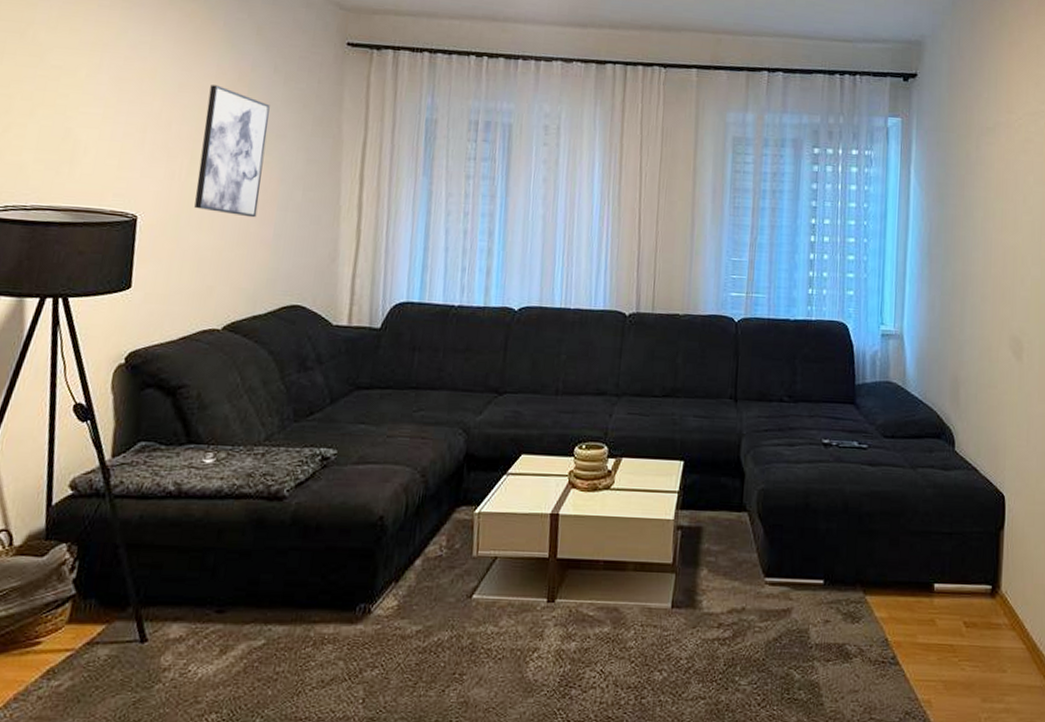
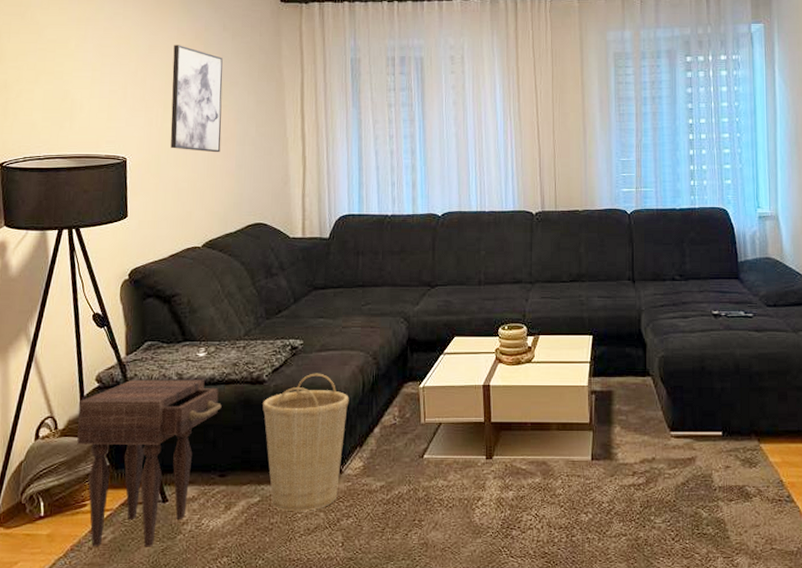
nightstand: none [36,487,228,698] -> present [77,379,222,547]
basket: none [279,490,388,658] -> present [262,373,349,511]

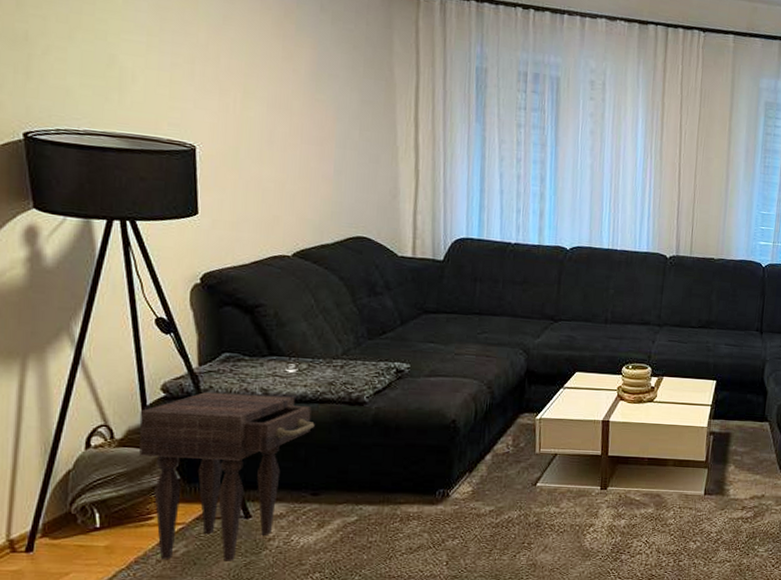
wall art: present [170,45,223,153] -> none [252,19,320,154]
basket: present [262,373,349,511] -> none [362,398,460,531]

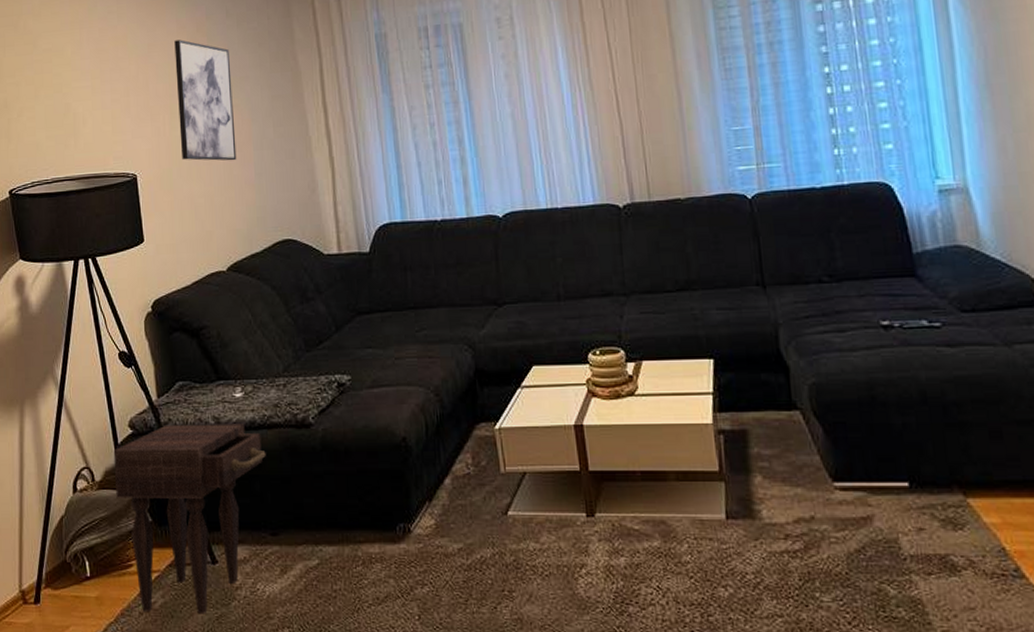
wall art: none [252,19,320,154] -> present [174,39,237,161]

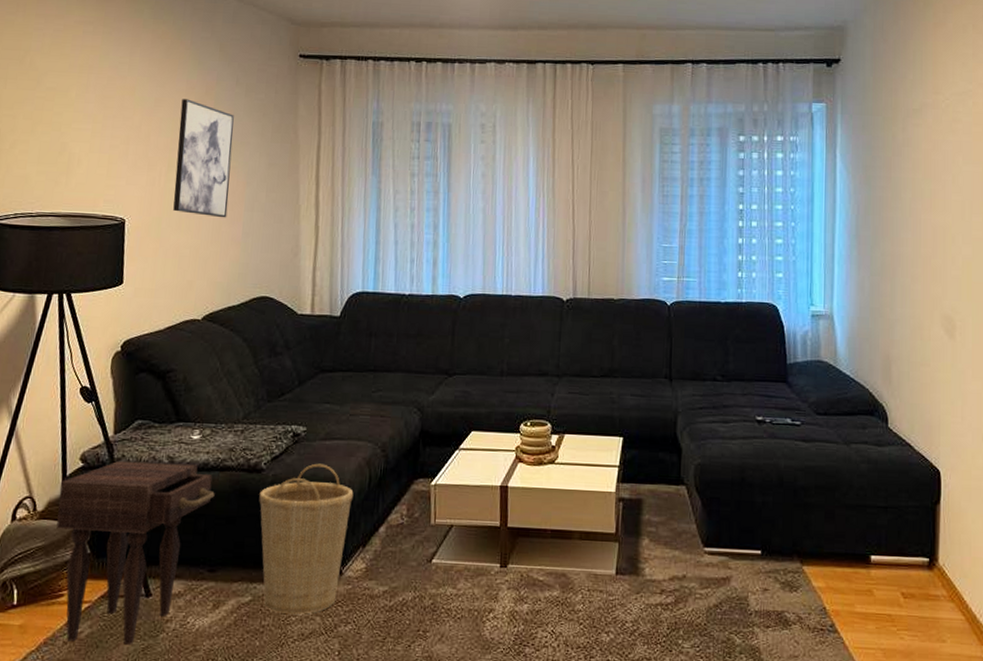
basket: none [311,413,412,577] -> present [259,463,354,614]

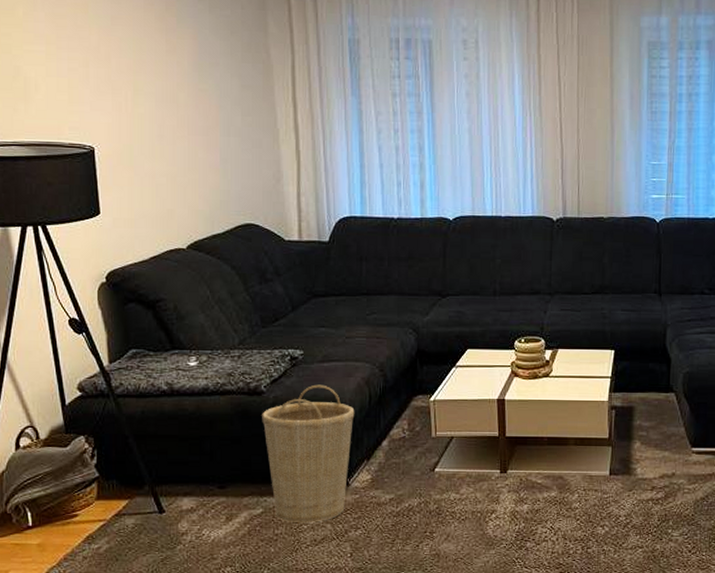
nightstand: present [56,460,215,645] -> none [60,388,217,557]
wall art: present [173,99,234,218] -> none [141,16,202,144]

